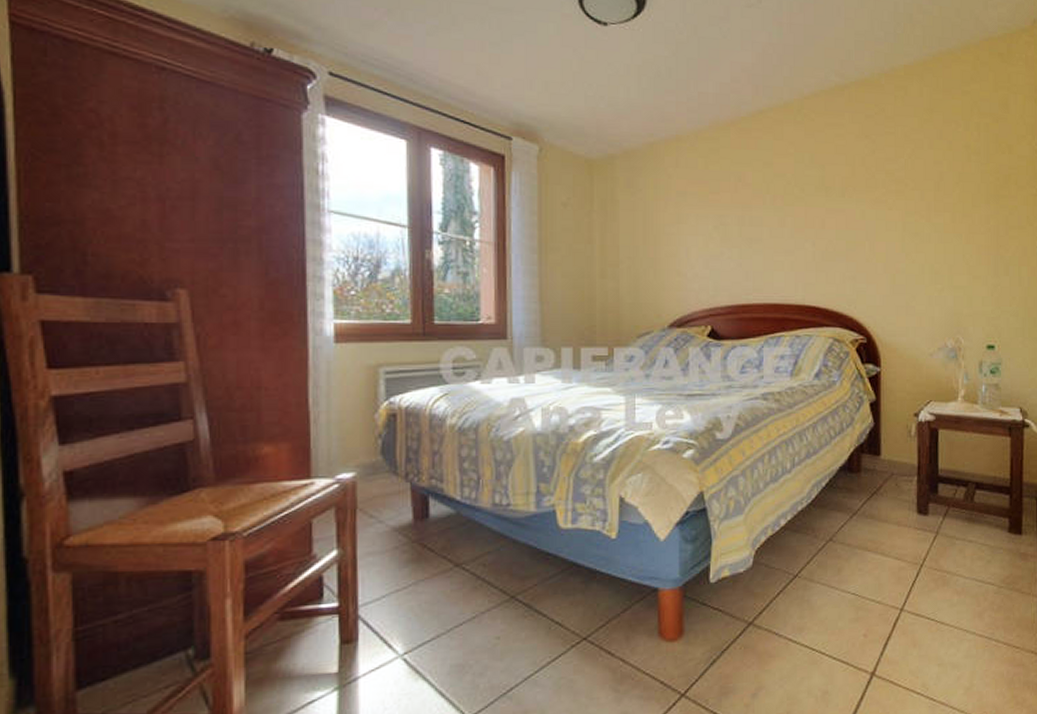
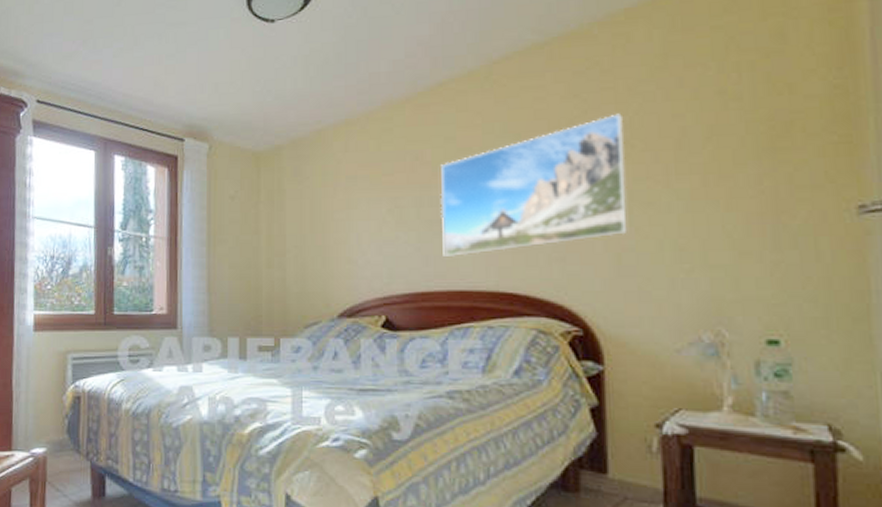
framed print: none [759,155,900,273] -> present [440,113,628,257]

